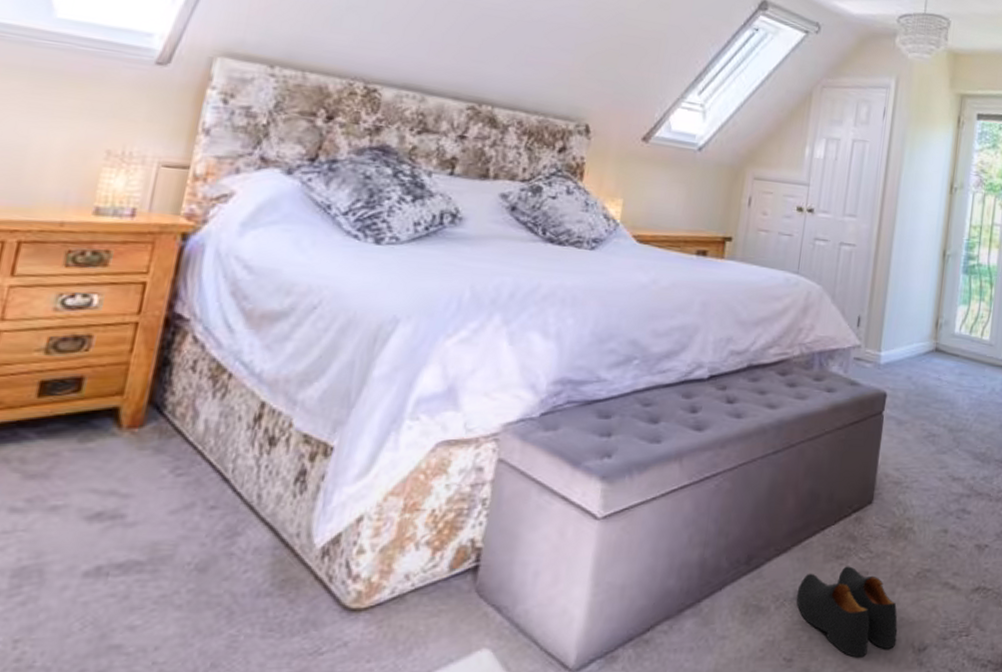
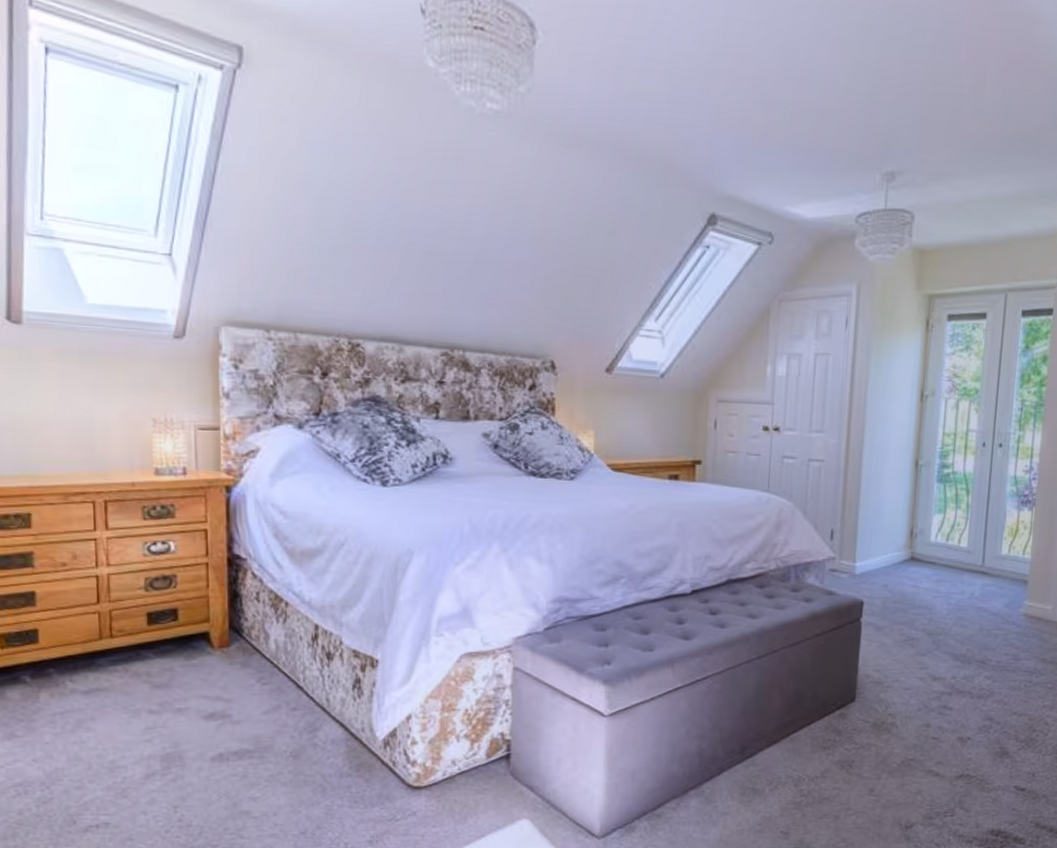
shoes: present [796,566,898,658] -> none [788,756,885,833]

